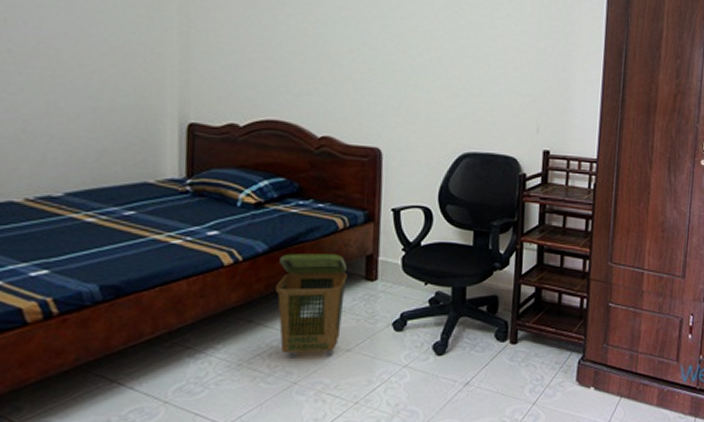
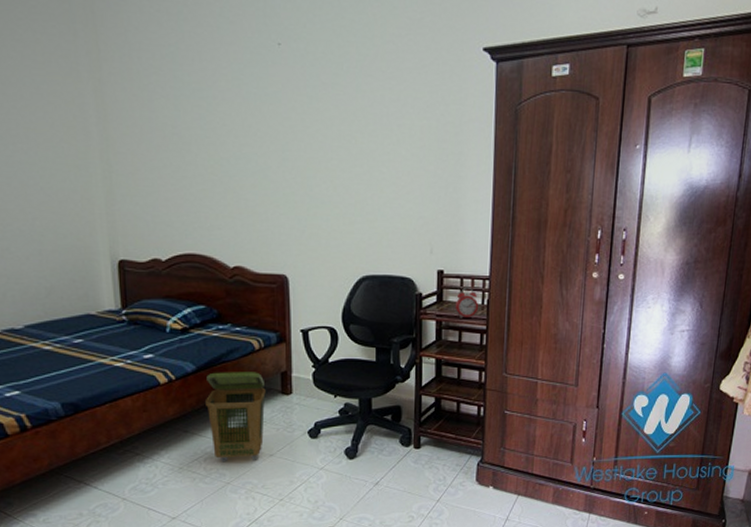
alarm clock: none [561,169,585,203] -> present [456,287,479,319]

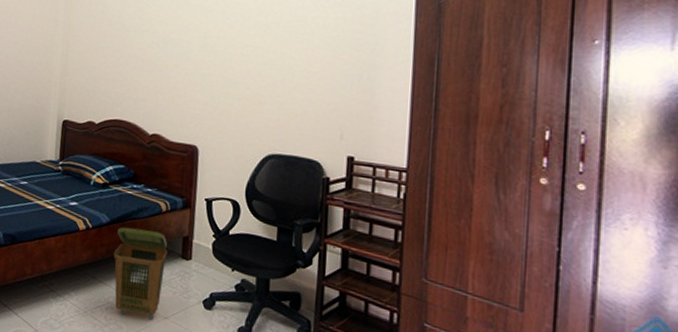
alarm clock: present [456,287,479,319] -> none [366,176,394,212]

